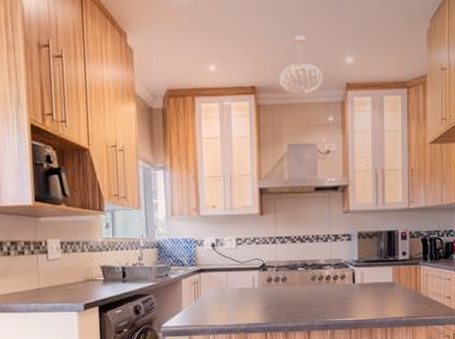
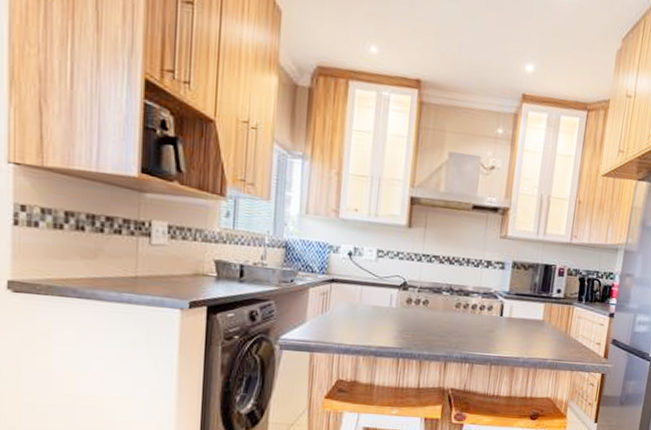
pendant light: present [279,34,323,94] -> none [448,29,498,99]

